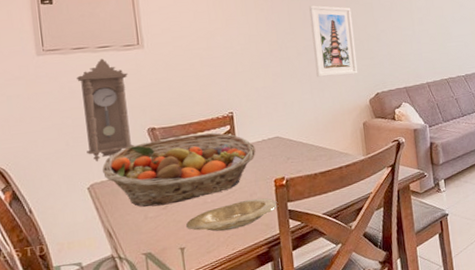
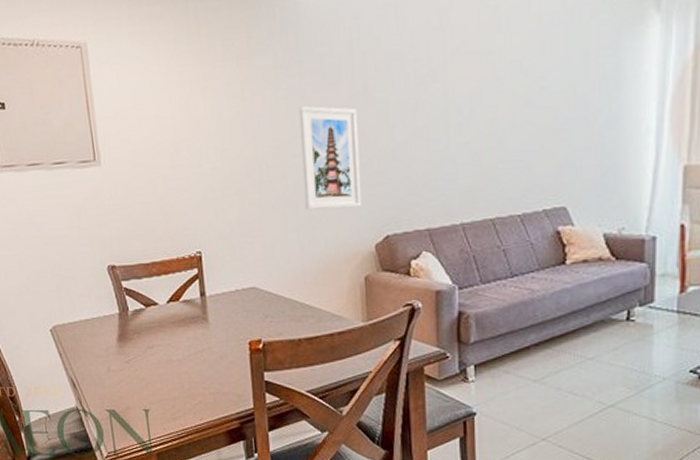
pendulum clock: present [77,59,135,162] -> none [33,178,95,302]
fruit basket: present [102,132,256,207] -> none [63,276,228,359]
plate: present [185,198,279,232] -> none [149,362,253,397]

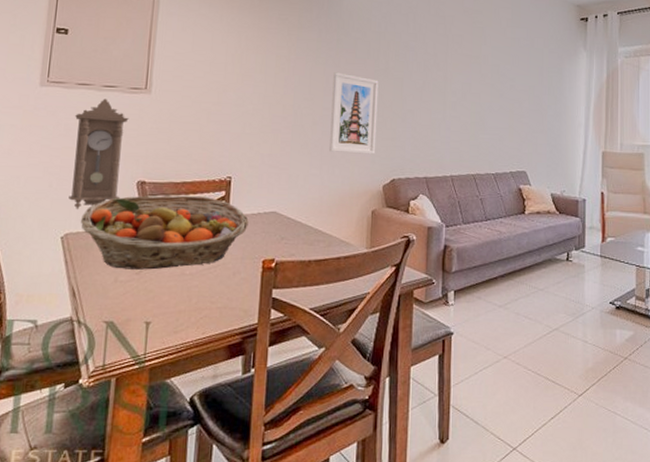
pendulum clock: none [33,178,95,302] -> present [68,99,129,210]
fruit basket: none [63,276,228,359] -> present [81,195,249,270]

